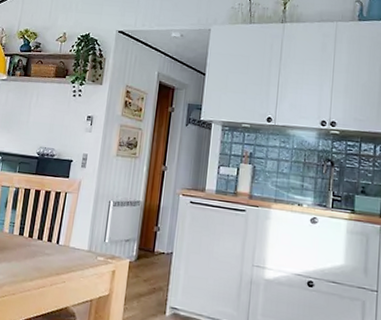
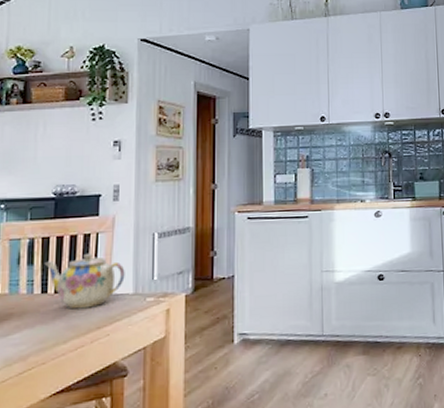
teapot: none [24,208,84,256] -> present [44,252,125,310]

